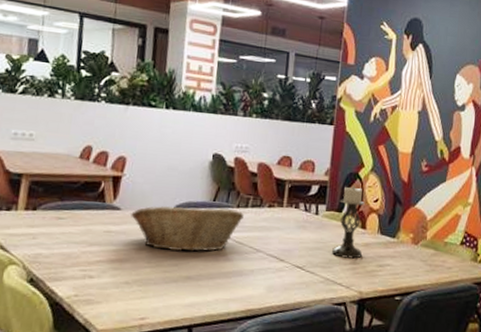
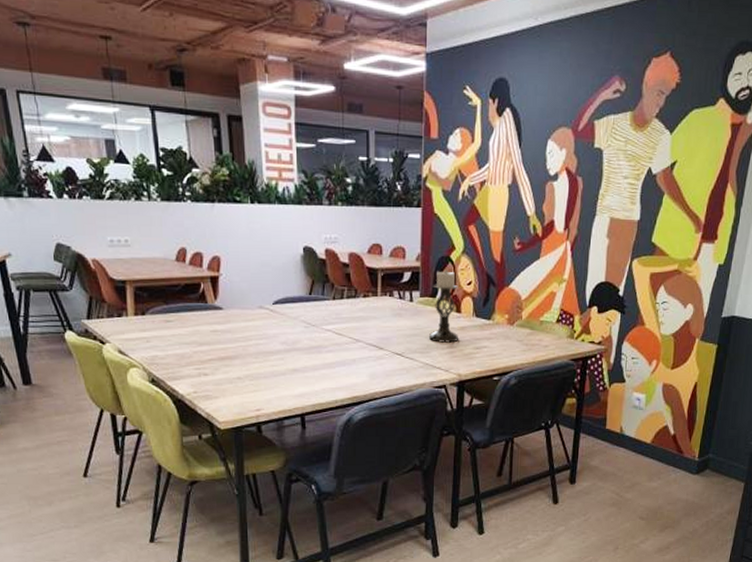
fruit basket: present [131,206,244,252] -> none [233,301,340,345]

